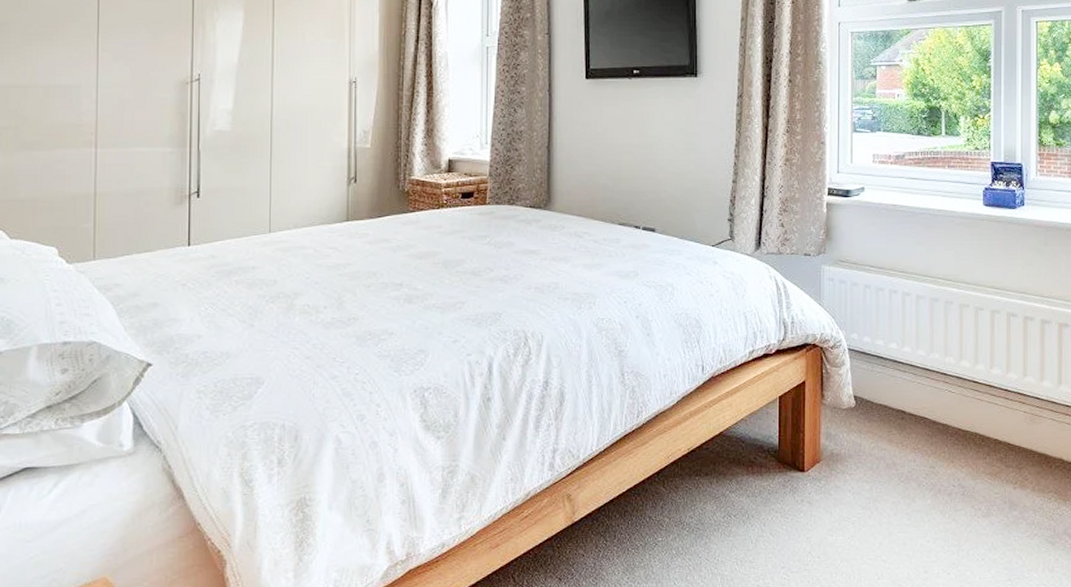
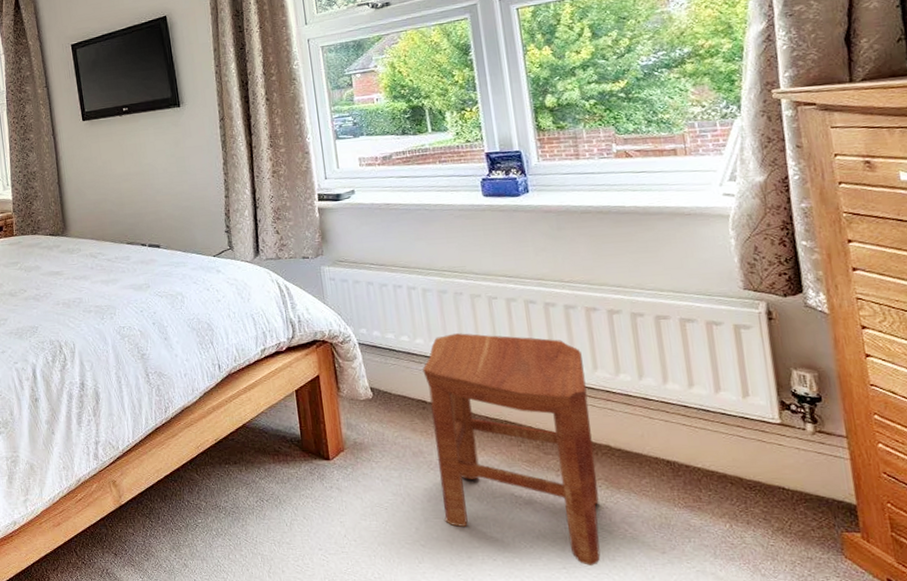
stool: none [906,343,1050,578] -> present [422,333,601,567]

